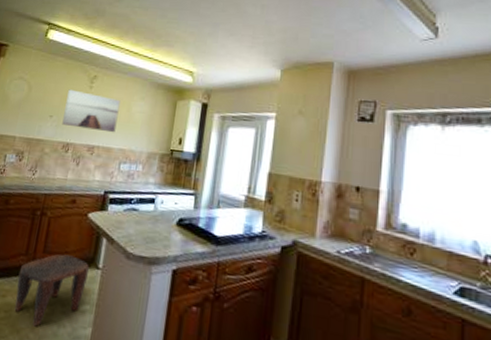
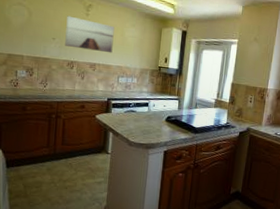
stool: present [14,253,89,327] -> none [43,145,101,195]

